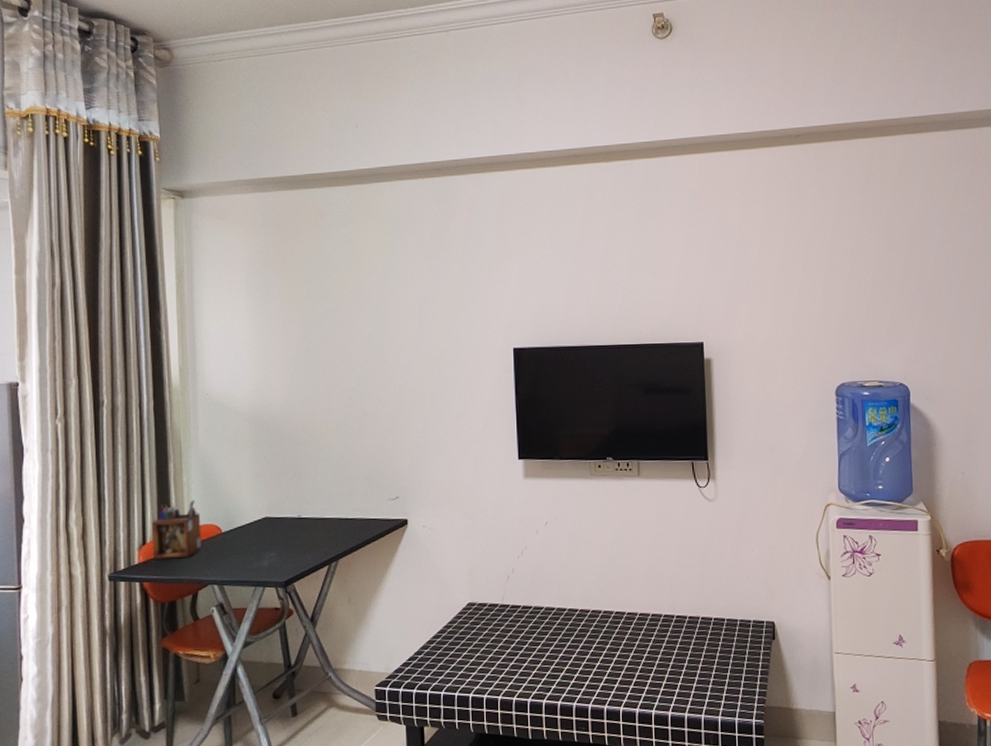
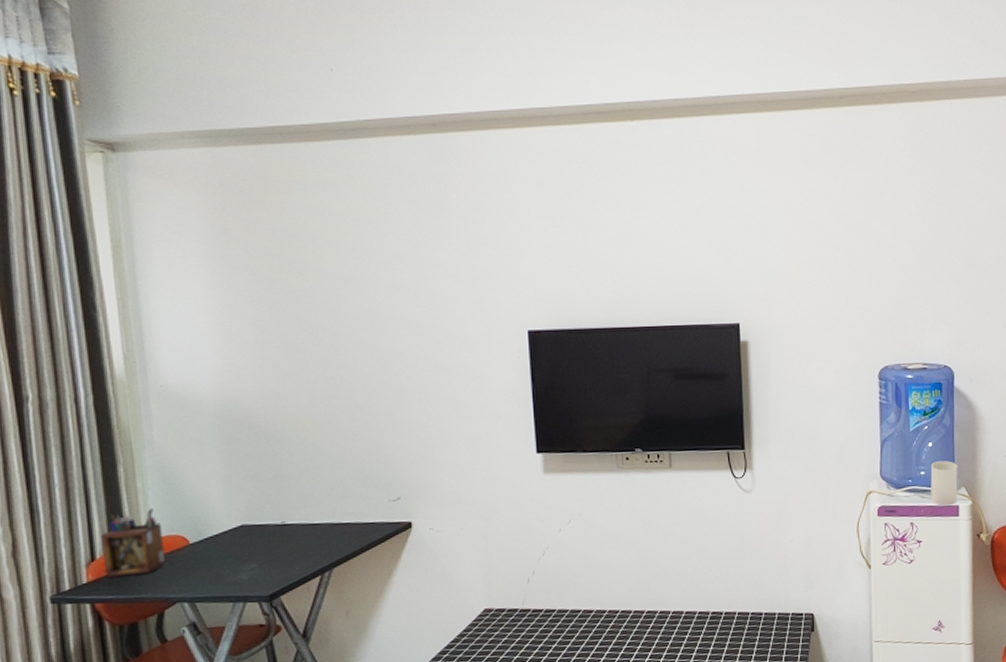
cup: none [888,476,916,520] -> present [930,461,958,506]

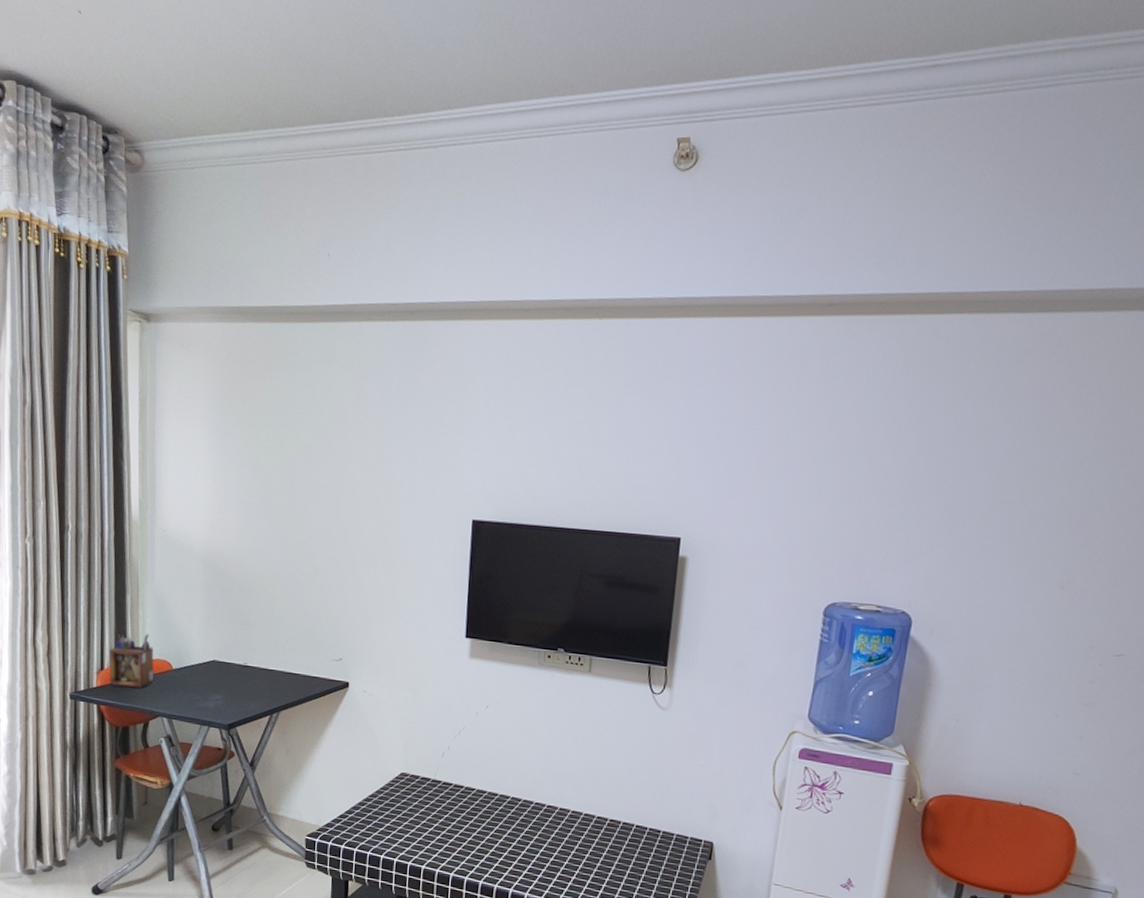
cup: present [930,461,958,506] -> none [861,712,899,762]

